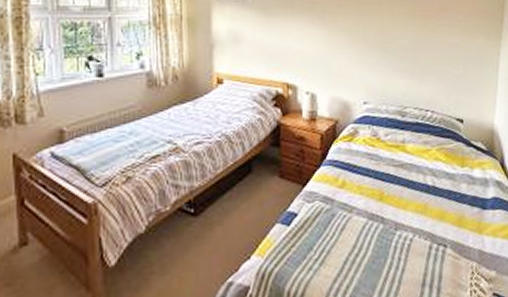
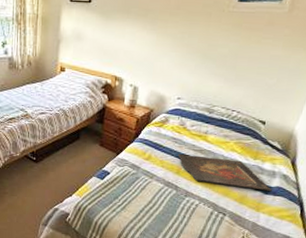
tray: none [376,171,489,207] -> present [177,153,272,191]

